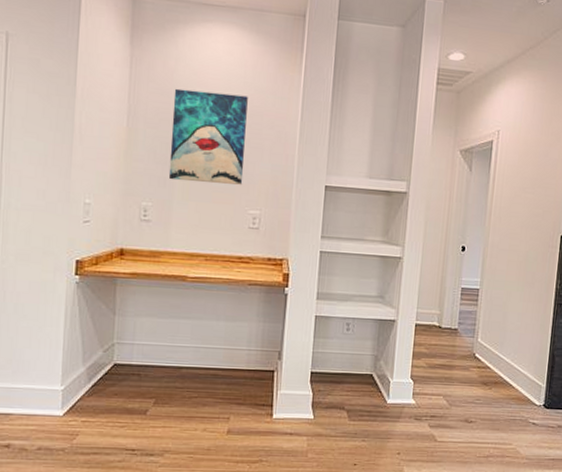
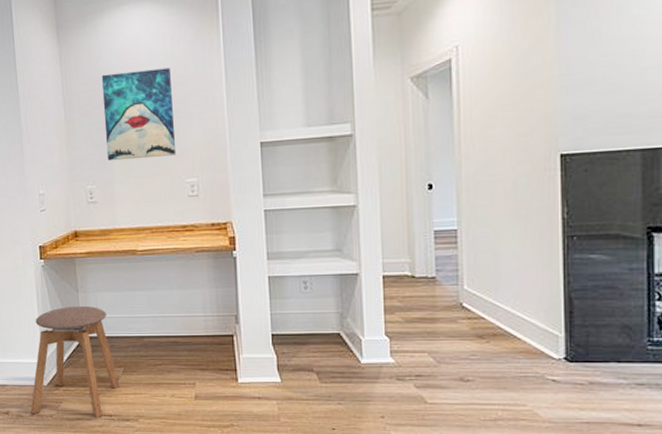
stool: none [38,329,149,452] -> present [30,305,121,417]

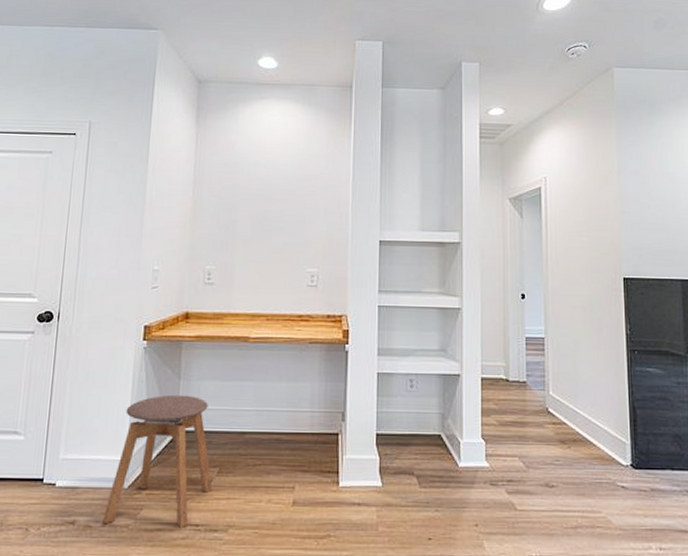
wall art: present [101,67,177,161] -> none [230,159,302,245]

